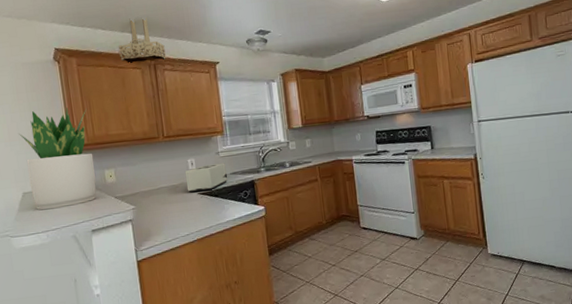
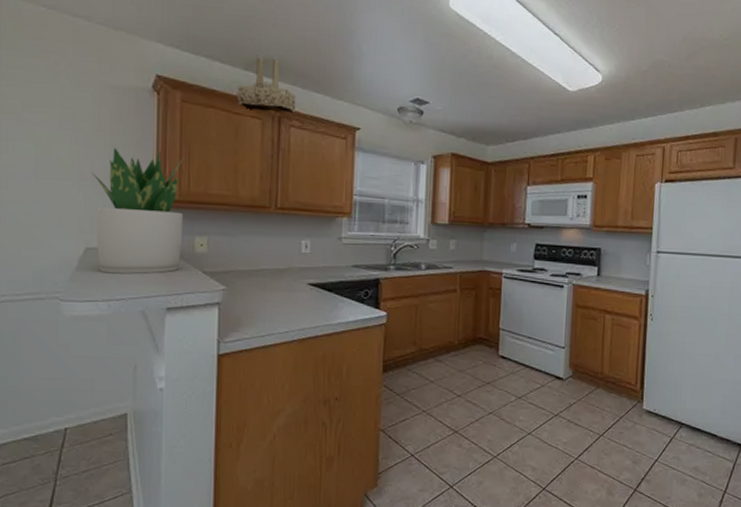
toaster: present [185,163,228,193] -> none [295,250,348,283]

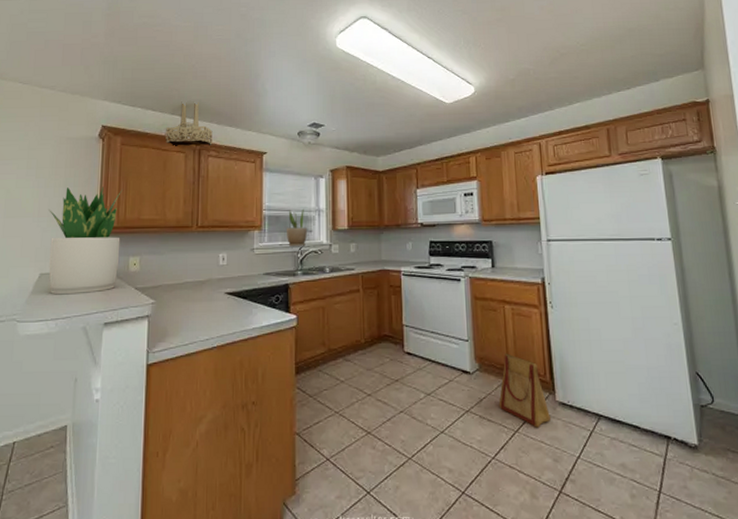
potted plant: none [378,197,403,239] -> present [286,208,307,246]
shopping bag: none [587,362,636,432] -> present [498,353,551,428]

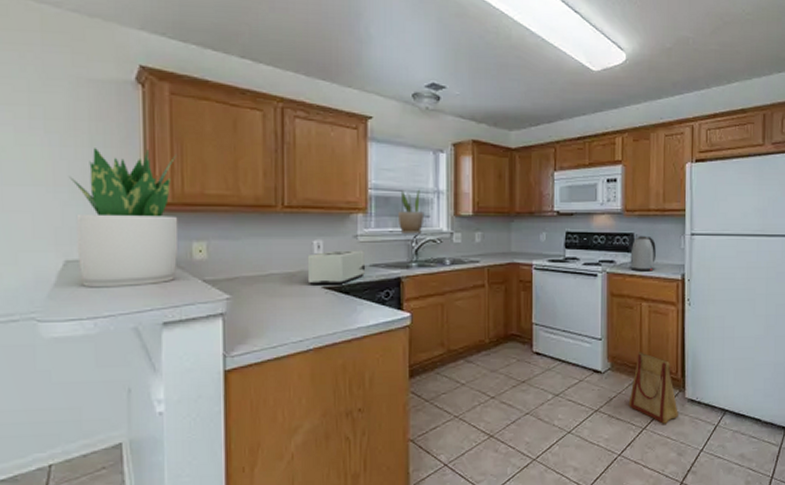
decorative basket: present [166,101,213,147] -> none [234,41,300,103]
toaster: none [214,261,260,292] -> present [307,250,366,285]
kettle: none [491,243,515,276] -> present [631,235,656,272]

